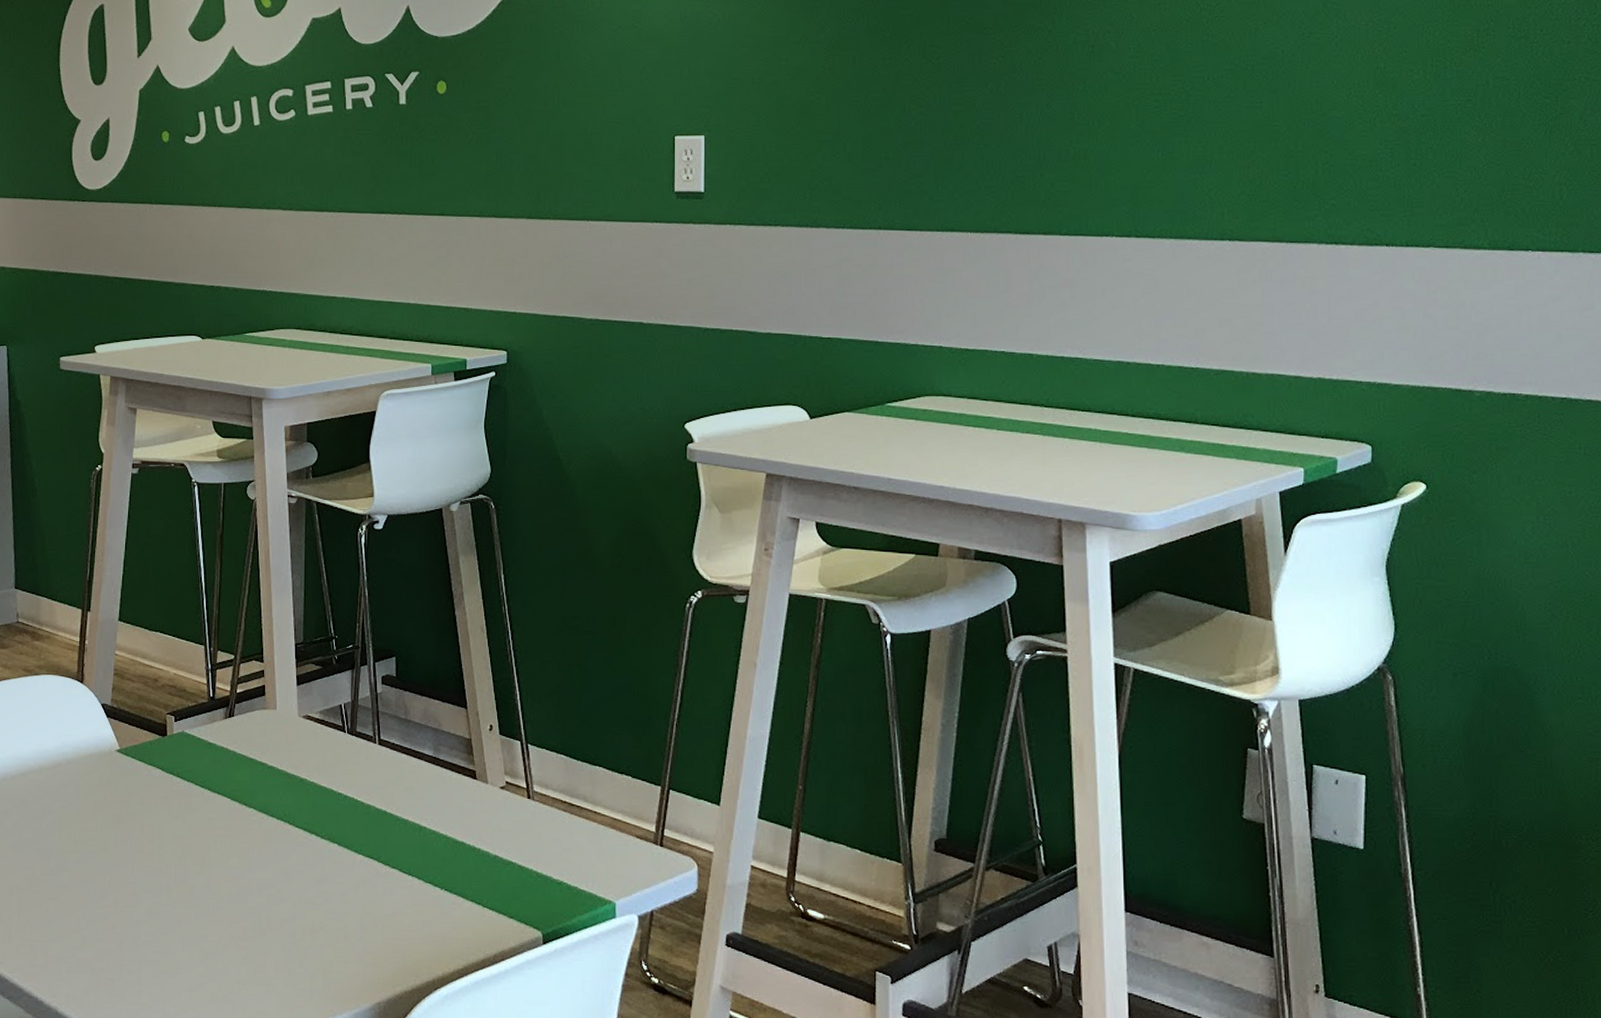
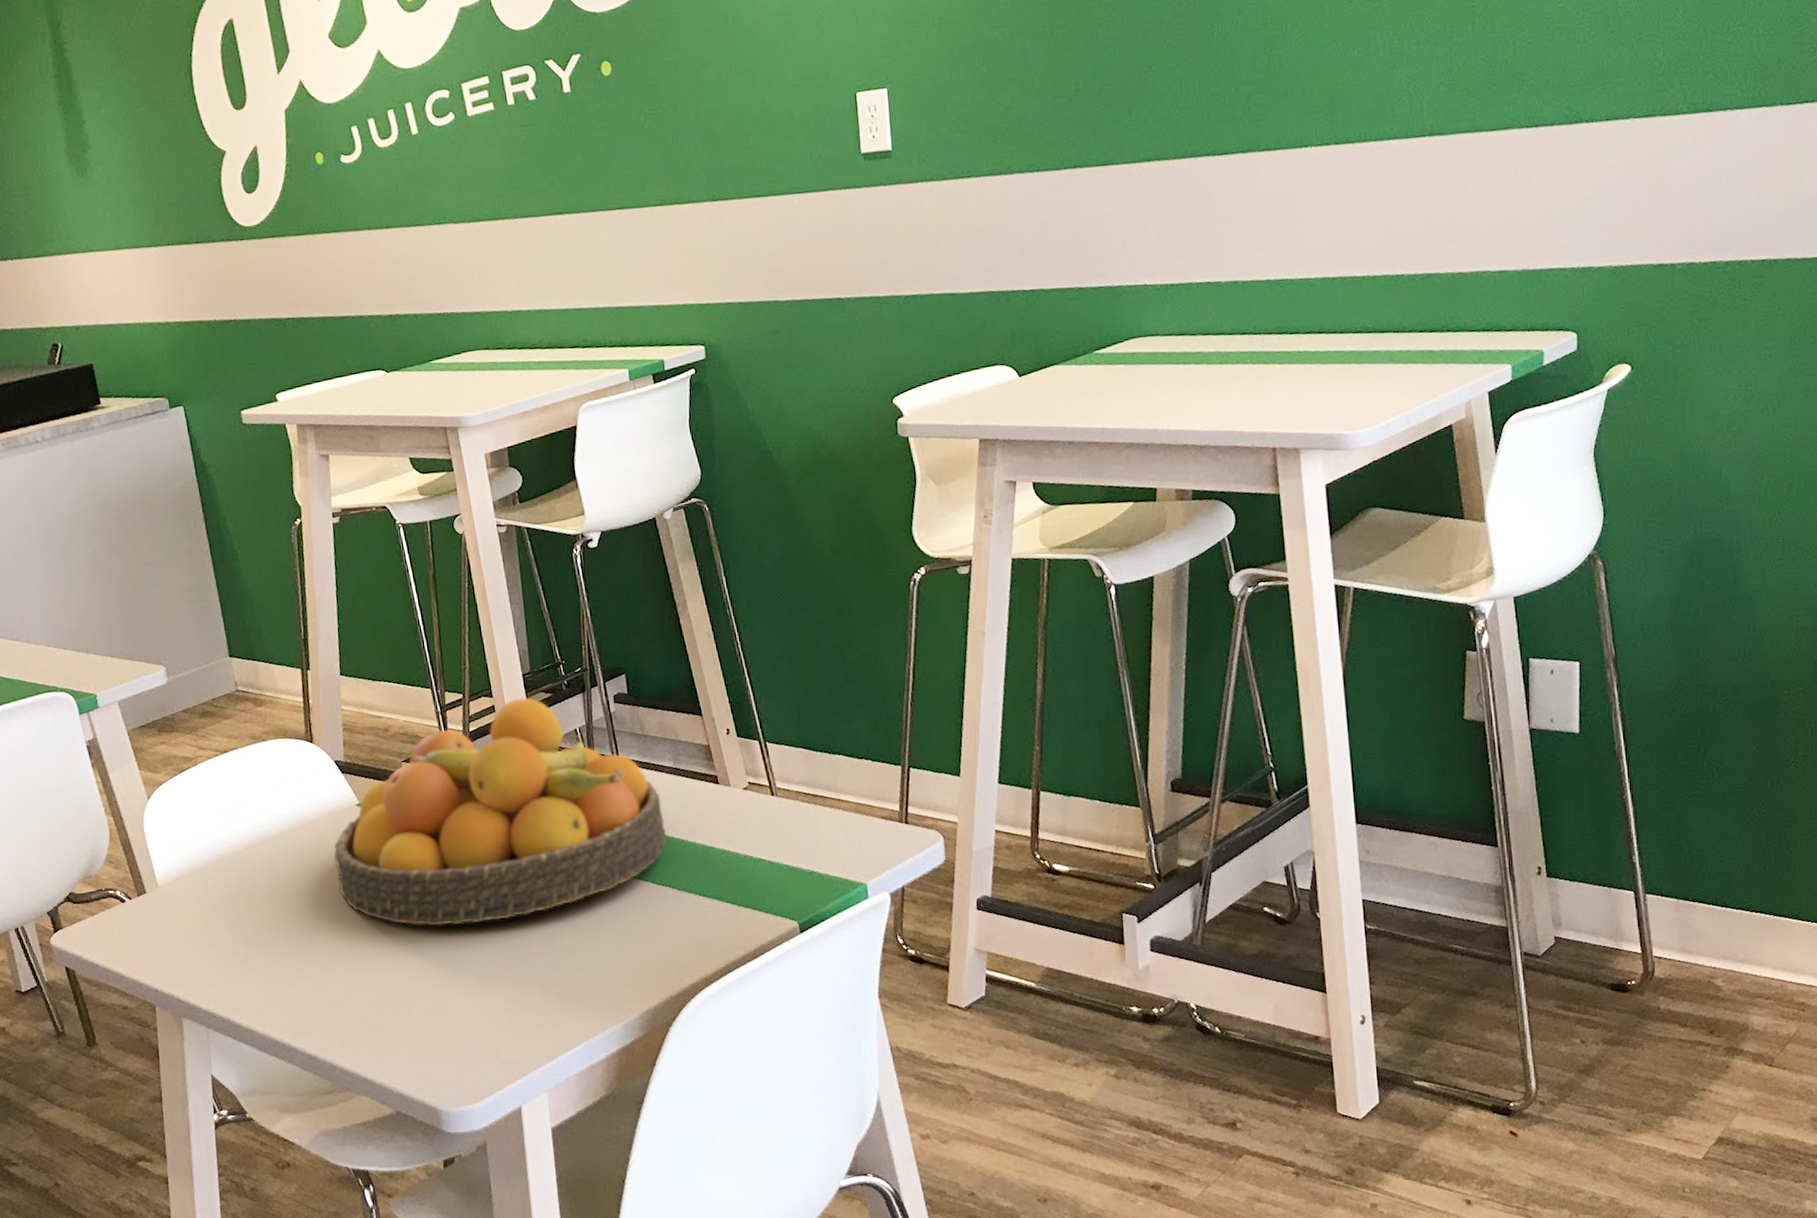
fruit bowl: none [87,667,418,887] -> present [334,697,666,926]

